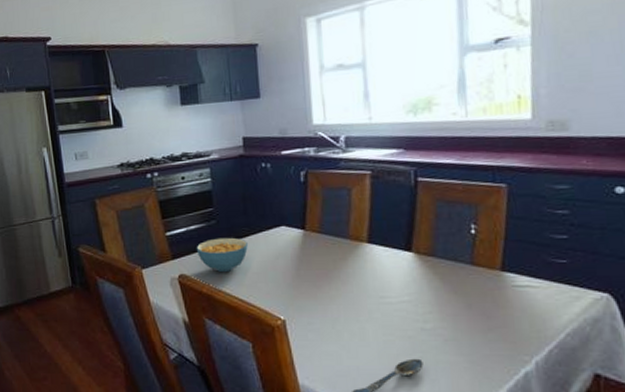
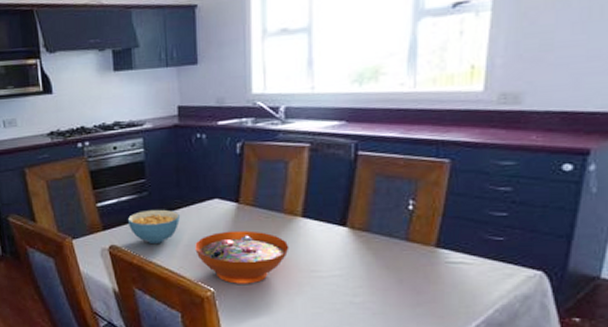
decorative bowl: none [264,257,357,312] -> present [195,230,289,284]

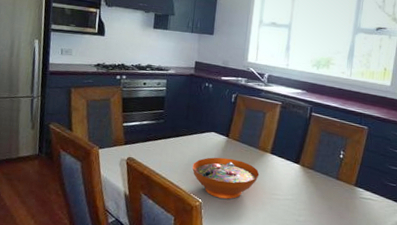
cereal bowl: present [127,209,180,245] -> none [144,133,185,161]

